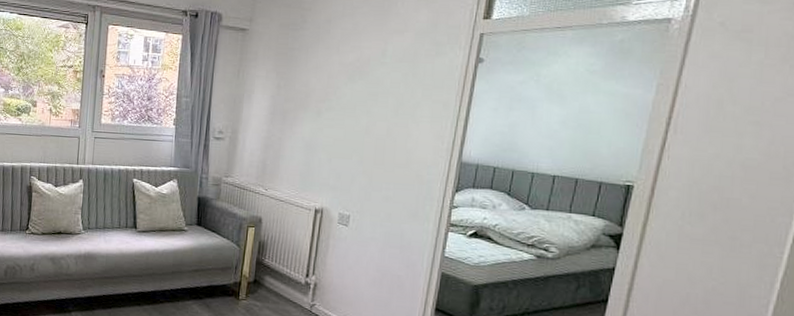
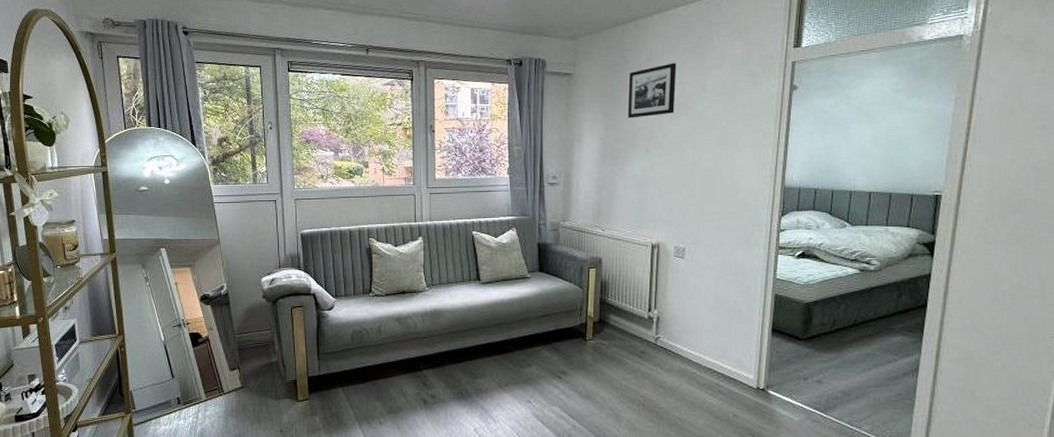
picture frame: none [301,25,357,79] -> present [627,63,677,118]

